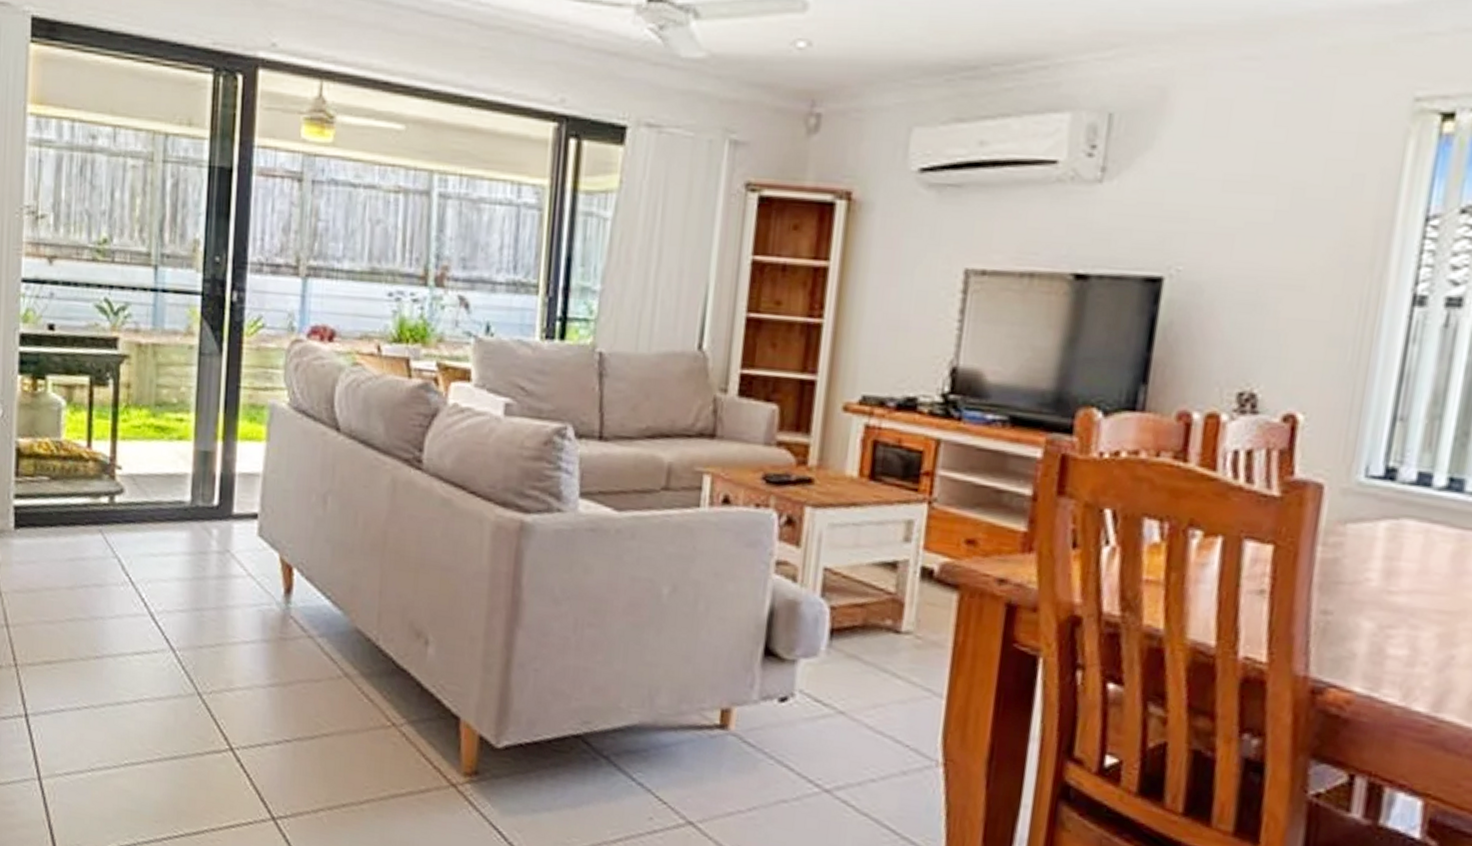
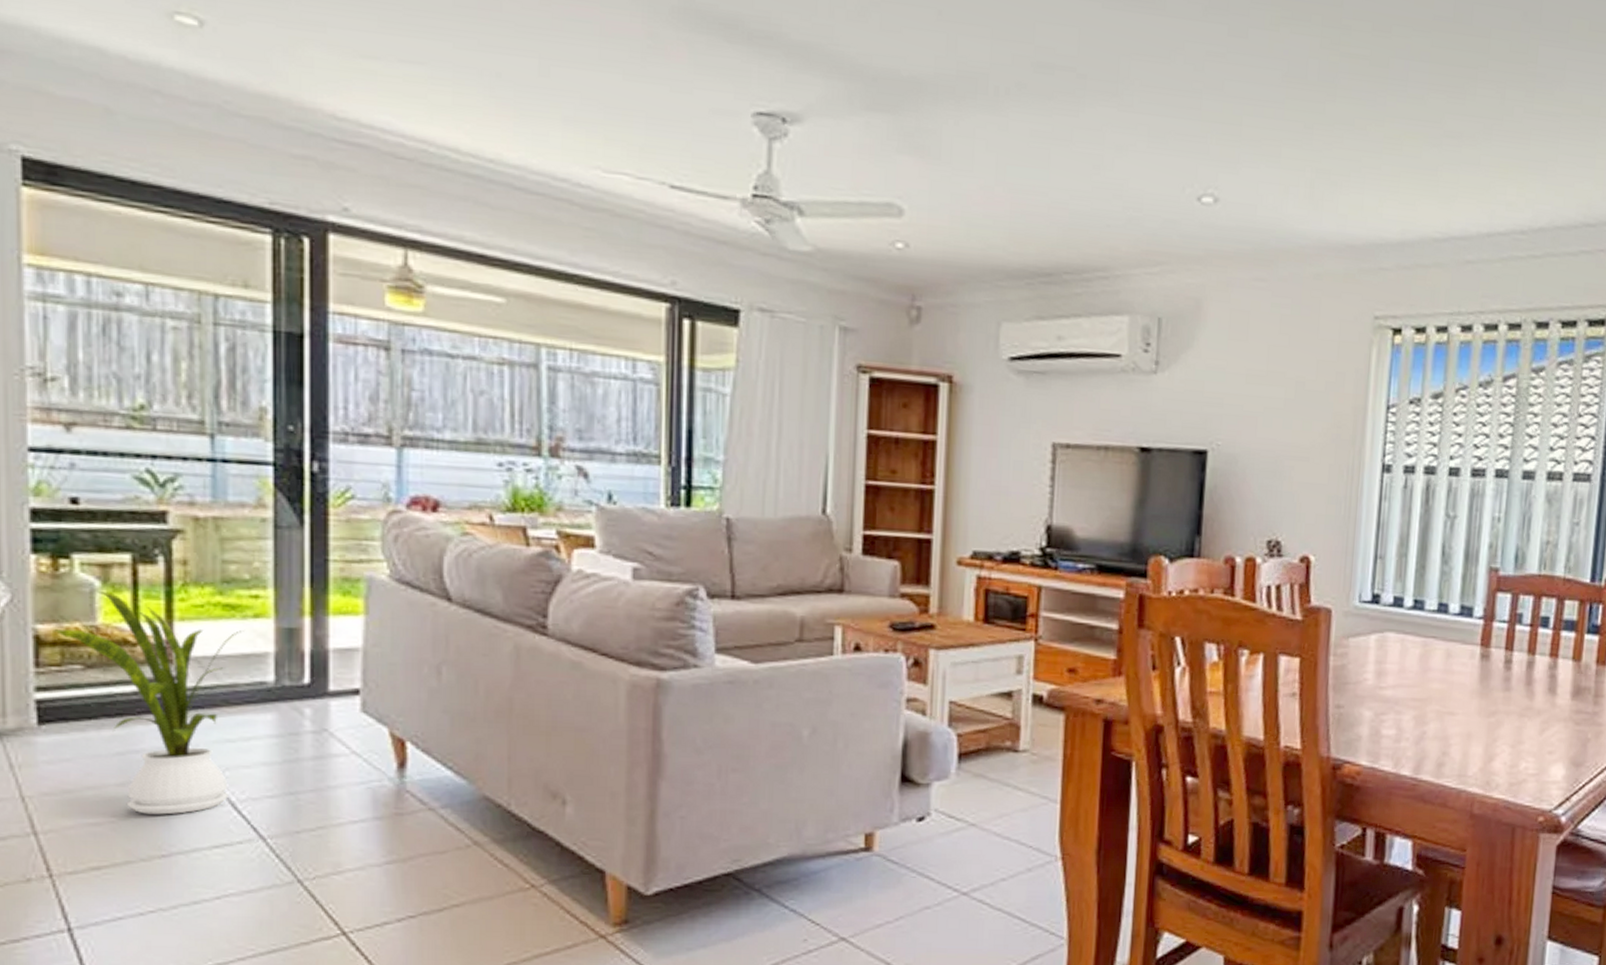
house plant: none [29,409,170,620] -> present [53,590,244,815]

